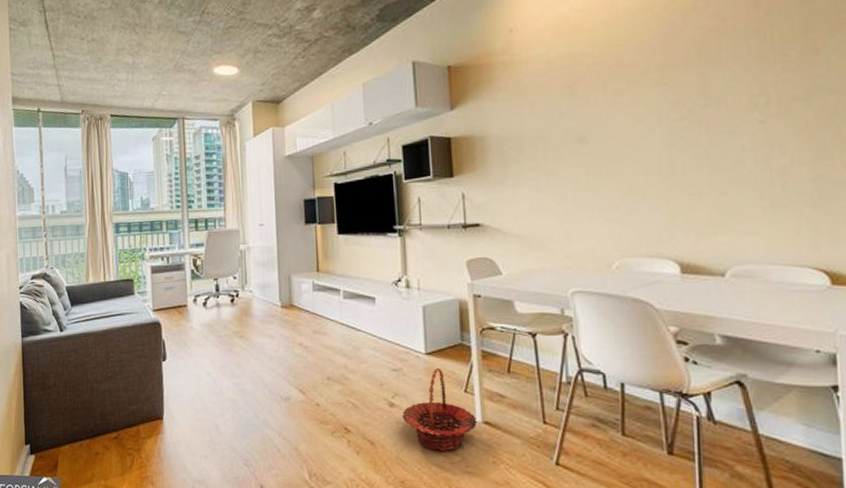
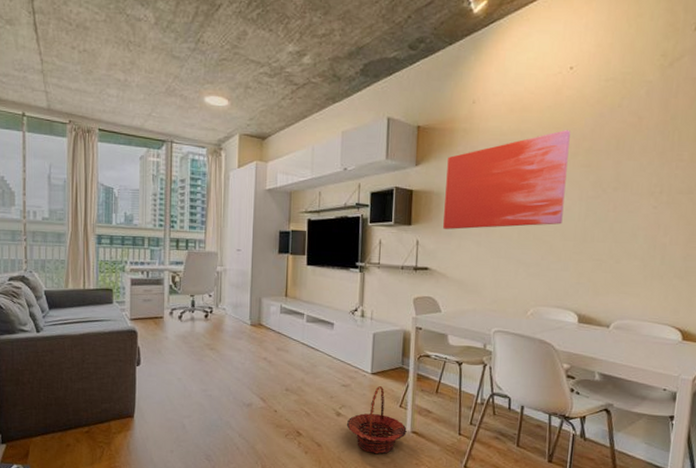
wall art: none [488,46,641,177] -> present [443,130,571,230]

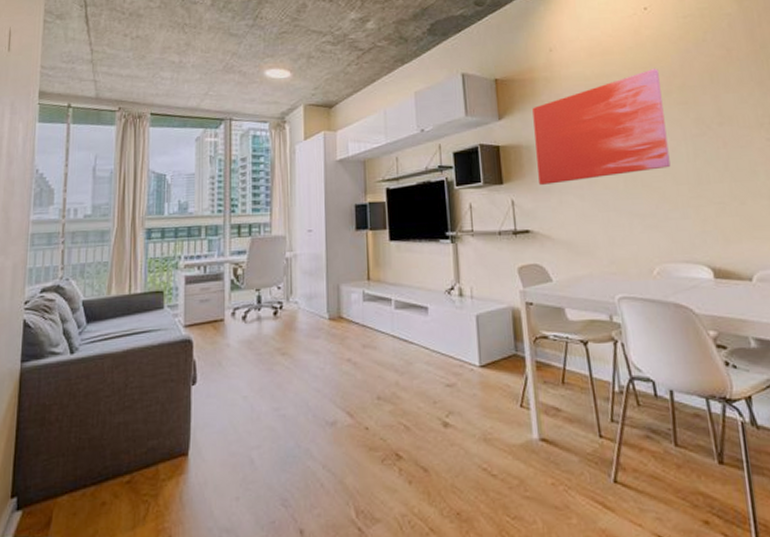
basket: present [346,386,407,455] -> none [457,382,534,476]

